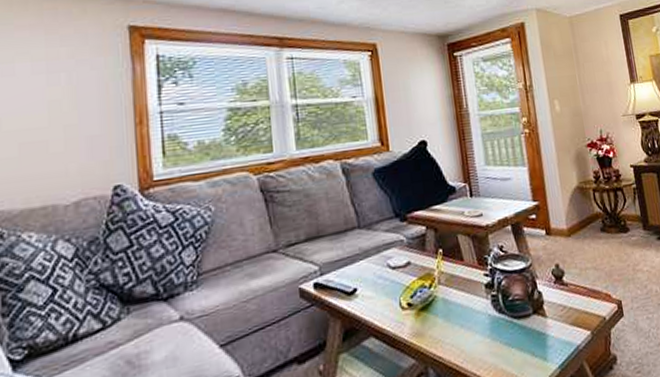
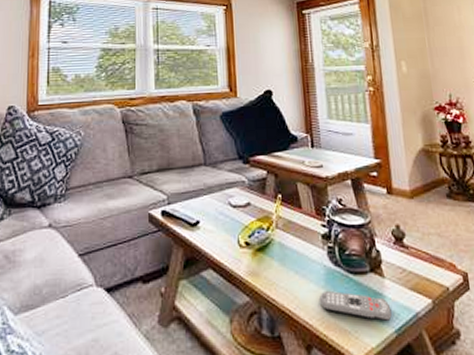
remote control: none [485,337,555,361] -> present [318,290,392,322]

